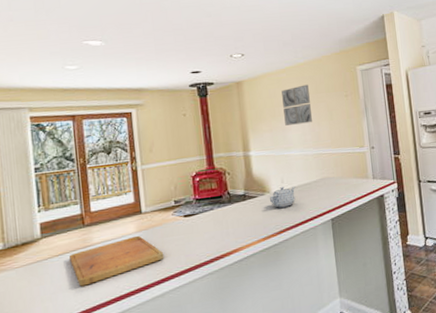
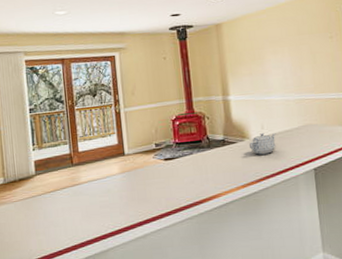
cutting board: present [69,235,164,287] -> none [60,176,146,223]
wall art: present [281,84,312,126] -> none [262,25,294,69]

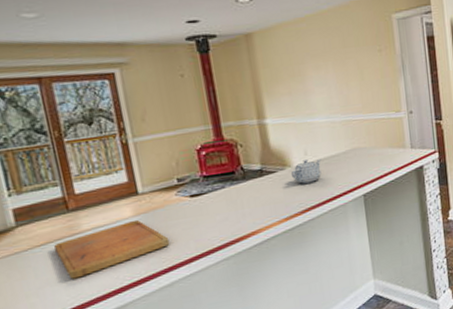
cutting board: none [60,176,146,223] -> present [54,219,170,279]

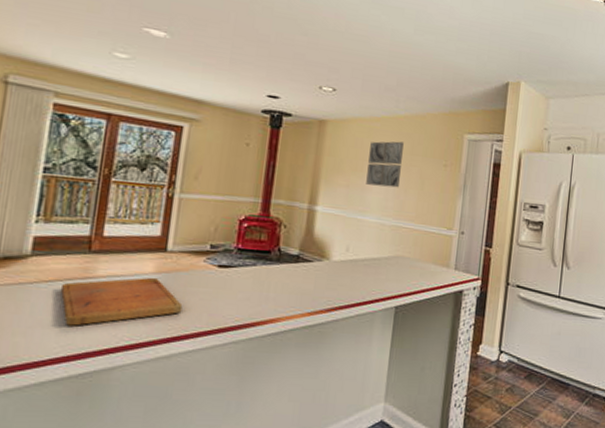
teapot: present [290,159,322,184] -> none [326,256,361,281]
wall art: none [301,36,339,87] -> present [366,141,404,188]

